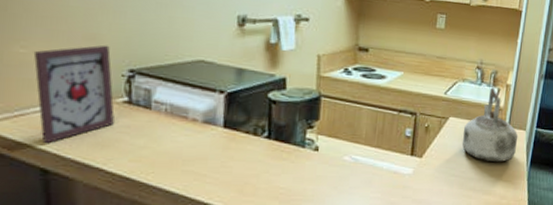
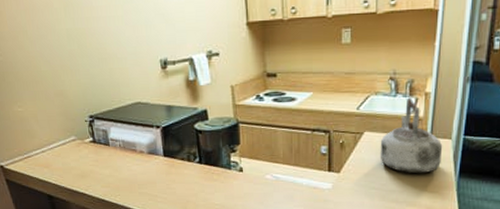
picture frame: present [33,44,115,144] -> none [26,98,88,177]

